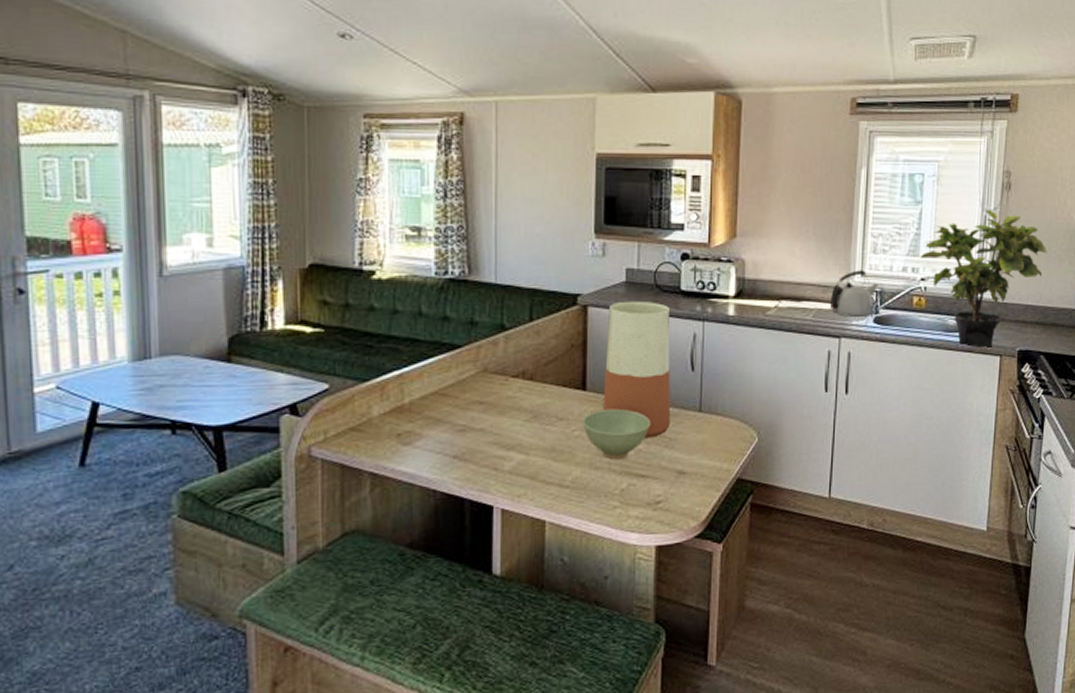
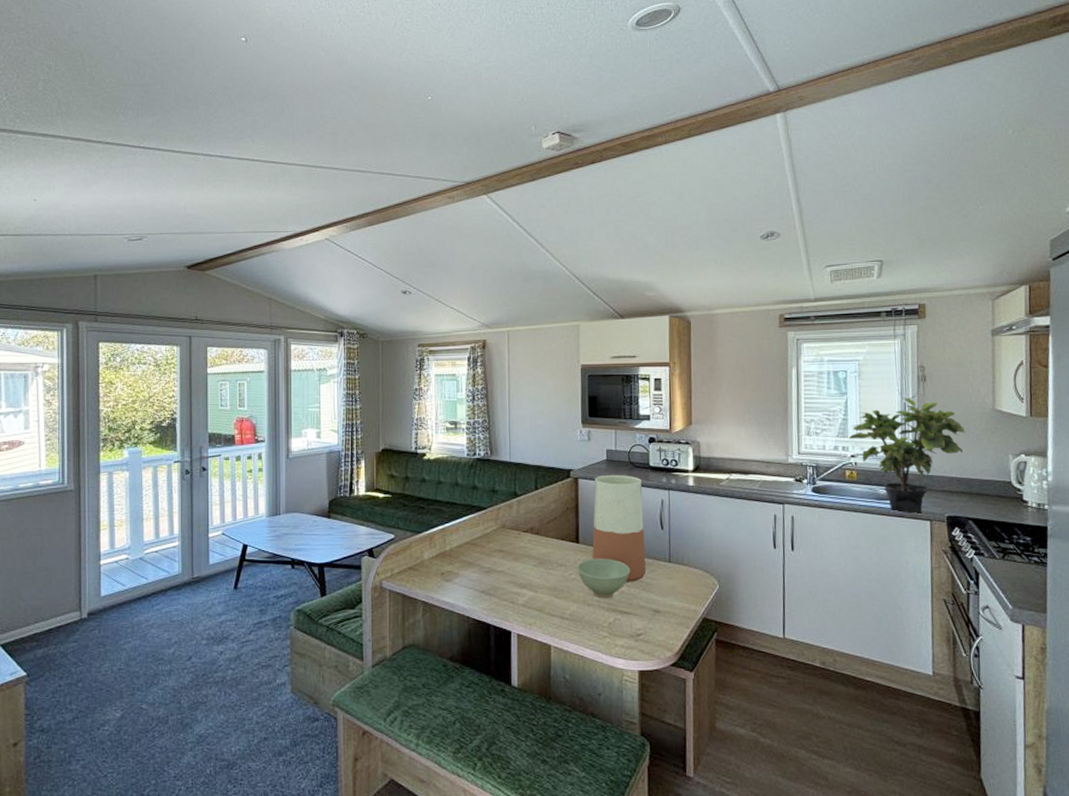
kettle: present [829,270,879,317] -> none [772,449,814,487]

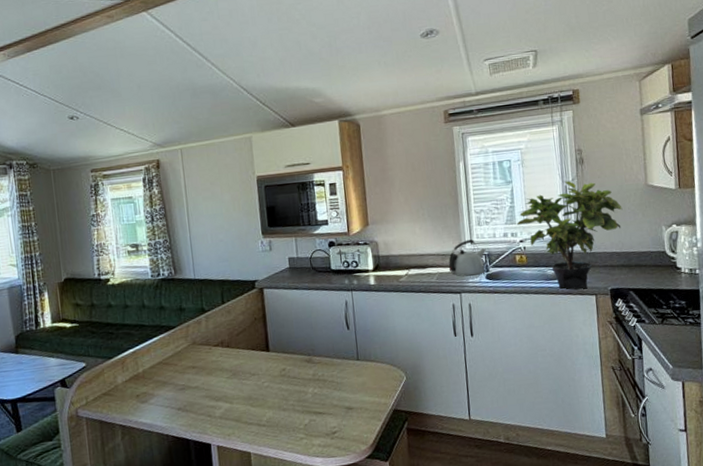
bowl: present [577,558,630,599] -> none [269,363,321,402]
vase: present [592,474,646,582] -> none [279,280,336,384]
kettle: none [772,449,814,487] -> present [448,239,486,277]

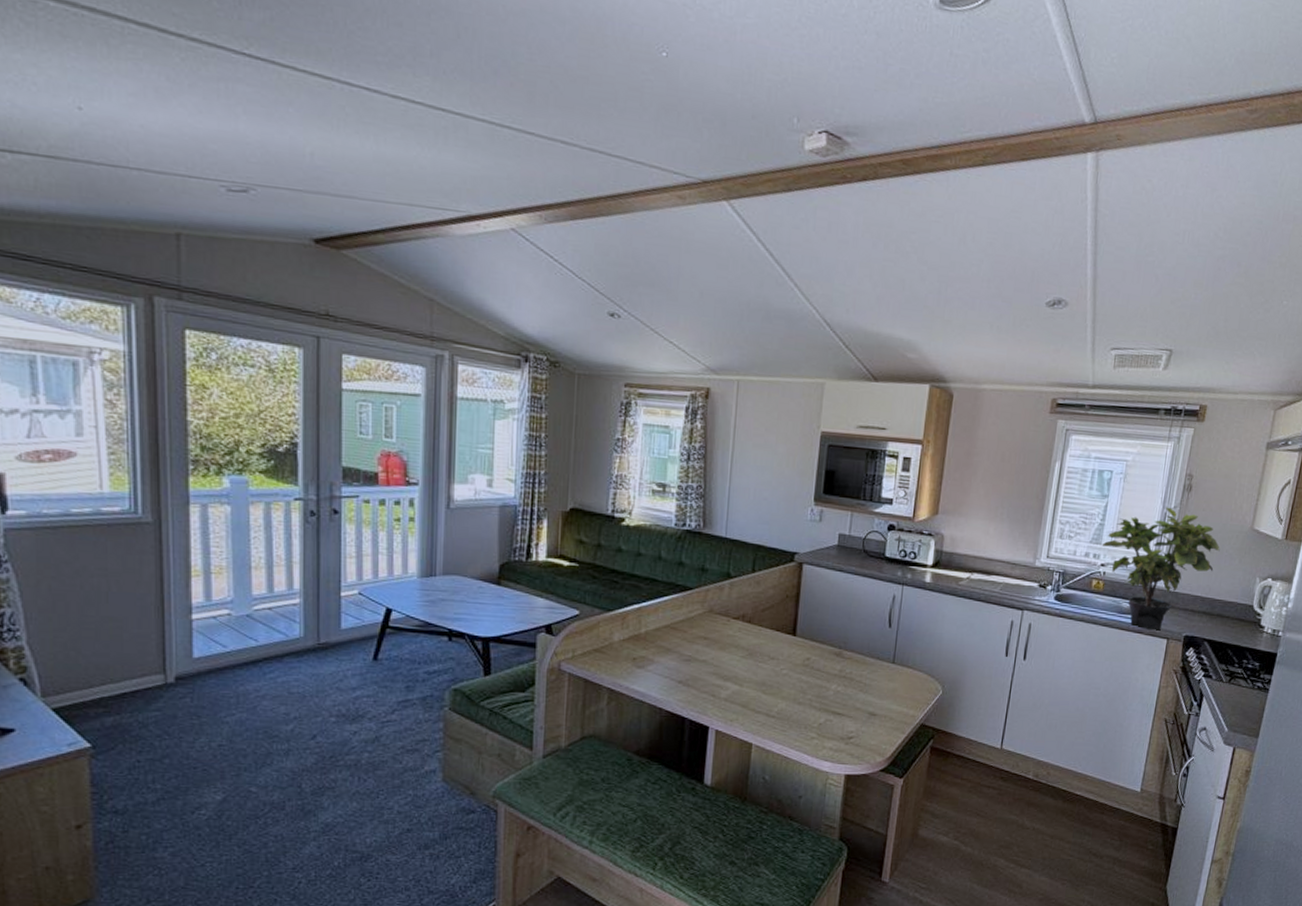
kettle: present [448,239,486,277] -> none [1016,552,1062,594]

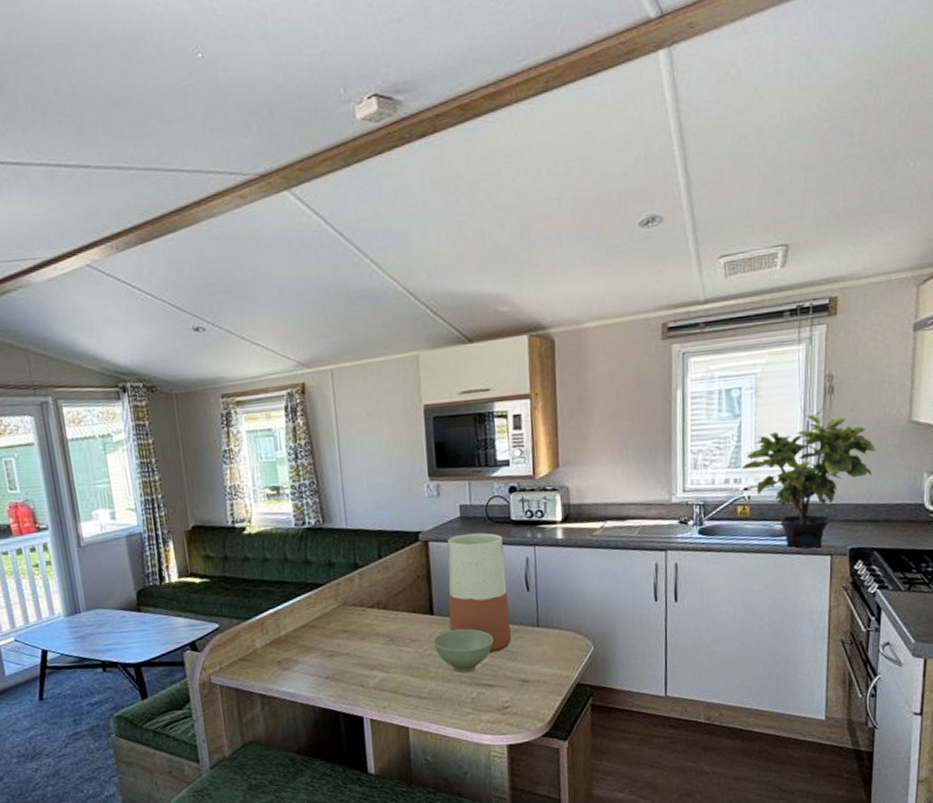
bowl: none [790,653,849,698] -> present [433,628,493,673]
vase: none [809,562,874,682] -> present [447,532,511,653]

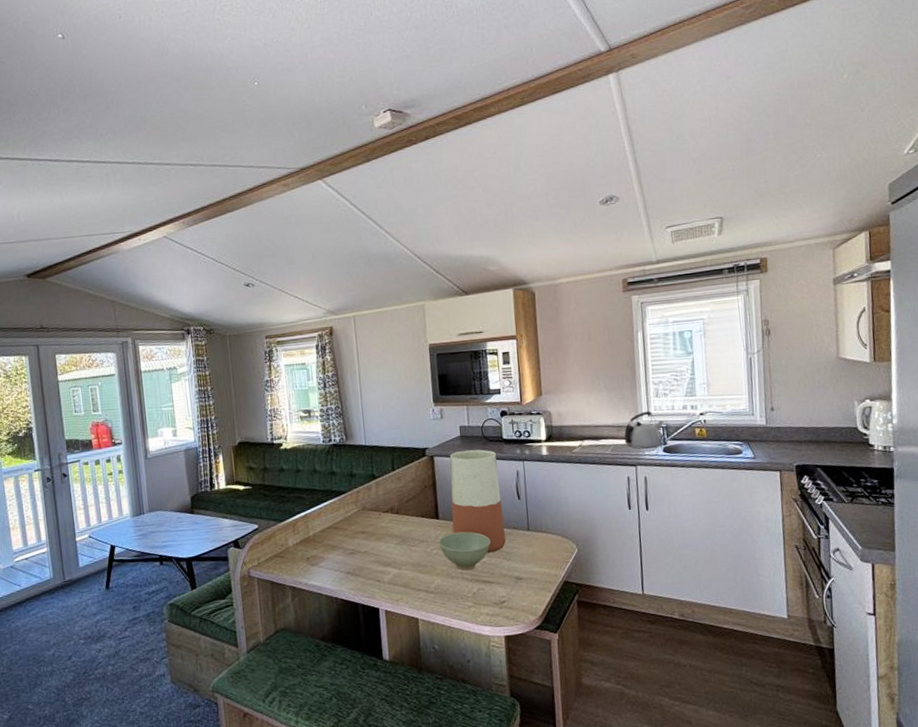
kettle: none [653,485,702,531] -> present [624,411,664,449]
potted plant: present [741,414,876,550] -> none [696,352,812,466]

